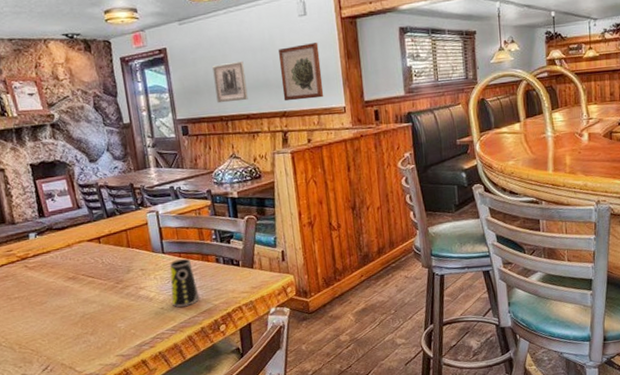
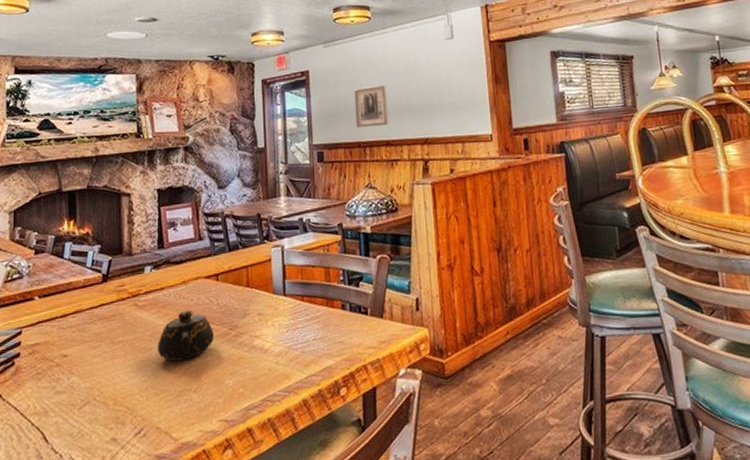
teapot: none [51,268,103,312] -> present [158,309,214,362]
cup: present [170,259,200,307] -> none [288,304,320,362]
wall art: present [278,43,324,102] -> none [423,66,470,128]

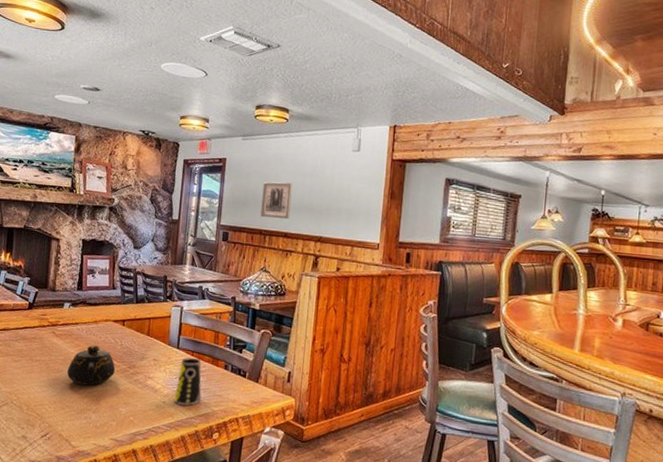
cup: none [288,304,320,362] -> present [174,358,202,406]

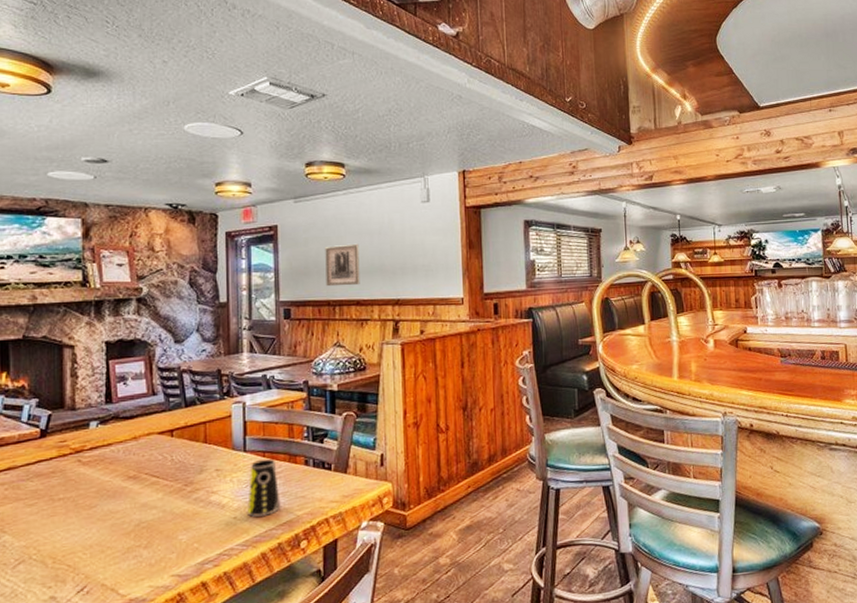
teapot: present [67,344,115,386] -> none [104,465,167,519]

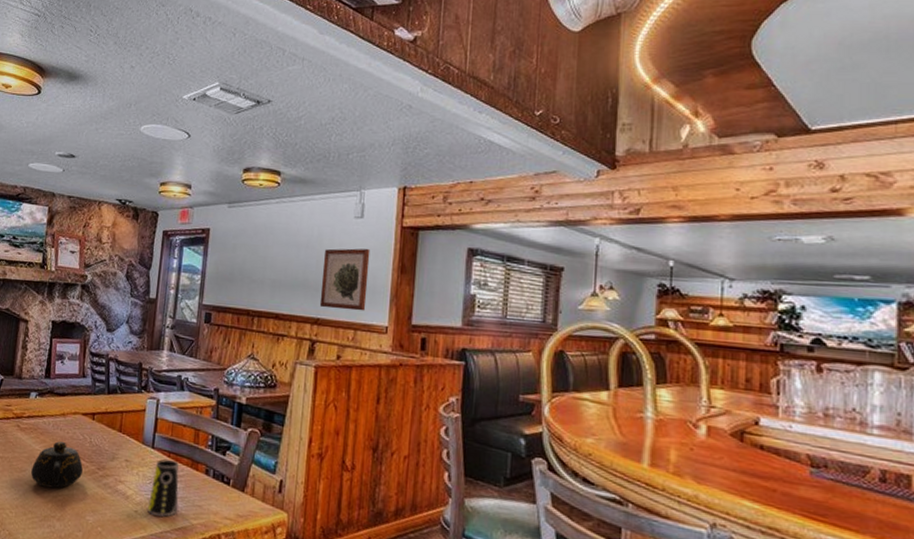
teapot: none [104,465,167,519] -> present [31,441,83,489]
wall art: present [325,243,360,287] -> none [248,254,285,298]
wall art: none [396,230,442,289] -> present [319,248,371,311]

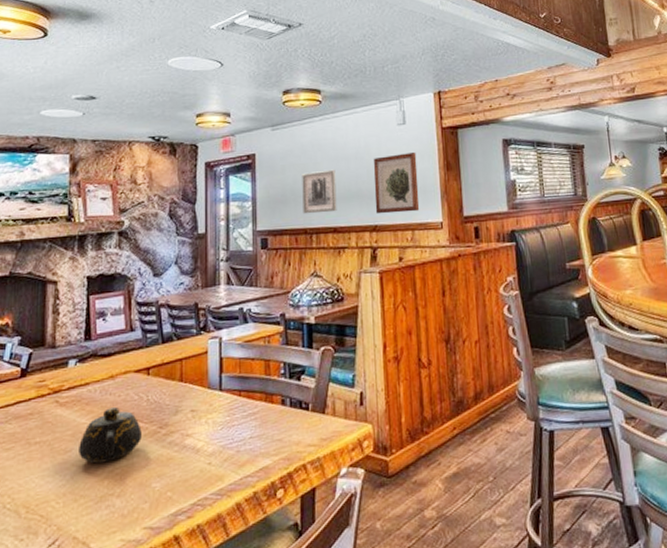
cup: present [148,459,179,517] -> none [223,399,256,463]
wall art: none [248,254,285,298] -> present [302,169,337,214]

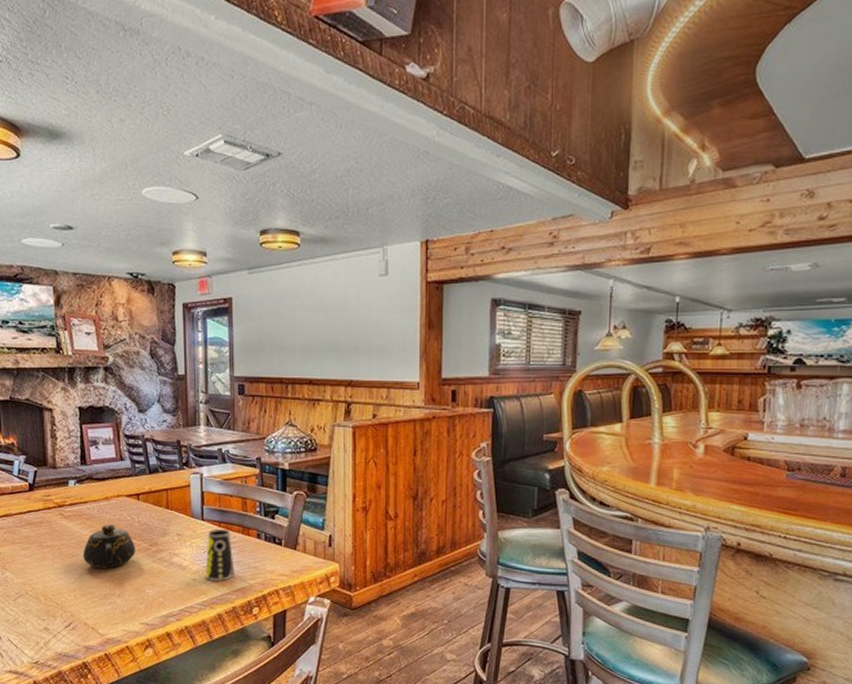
cup: none [223,399,256,463] -> present [205,530,235,581]
wall art: present [302,169,337,214] -> none [279,319,313,364]
wall art: present [373,152,420,214] -> none [351,307,397,369]

